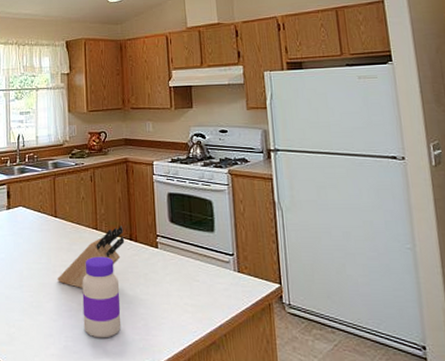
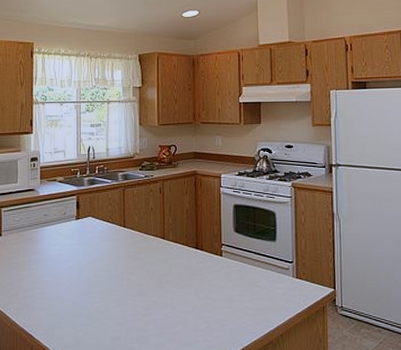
knife block: present [57,226,125,288] -> none [124,235,191,294]
jar: present [82,256,122,338] -> none [148,264,185,340]

